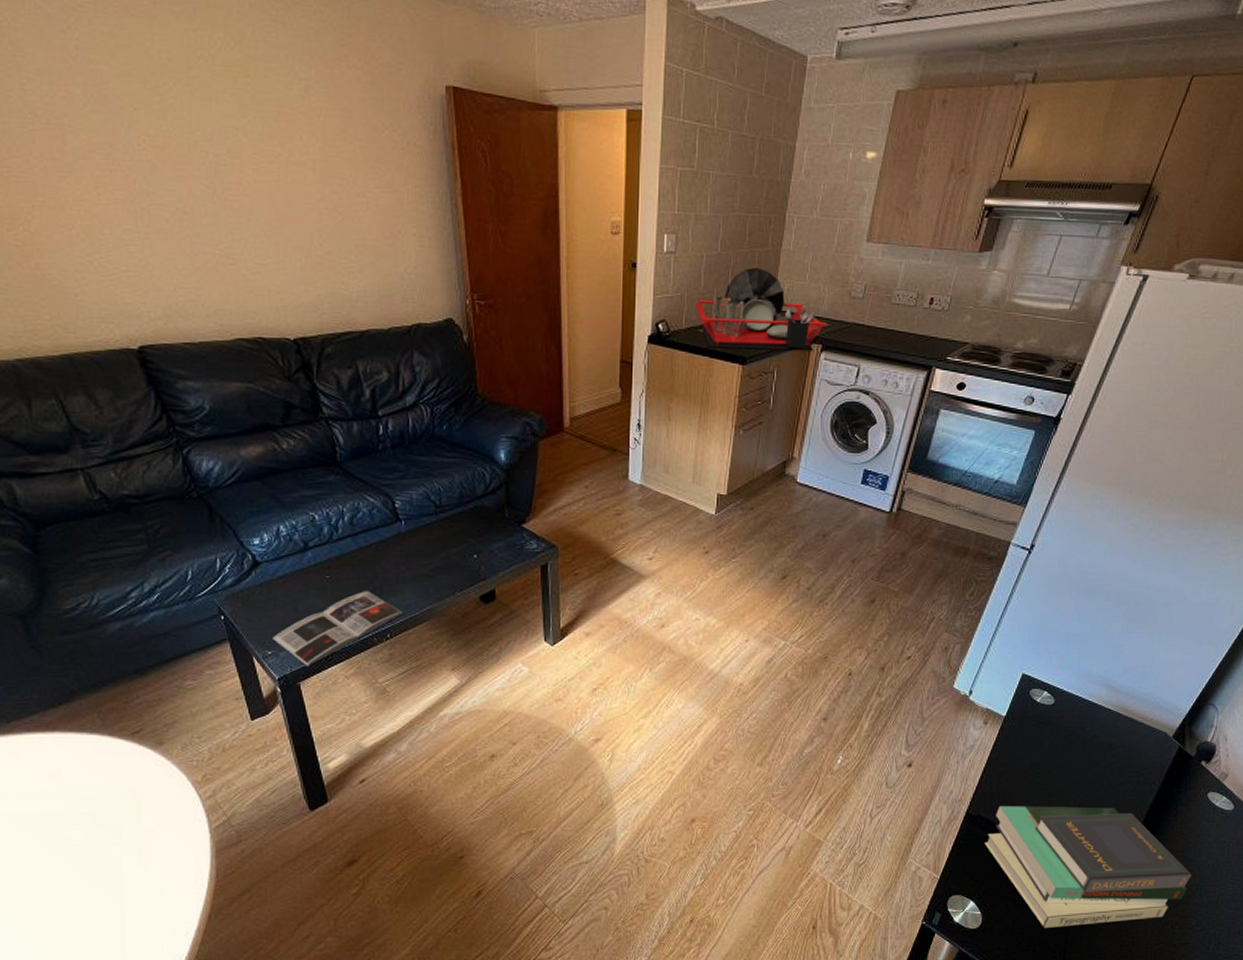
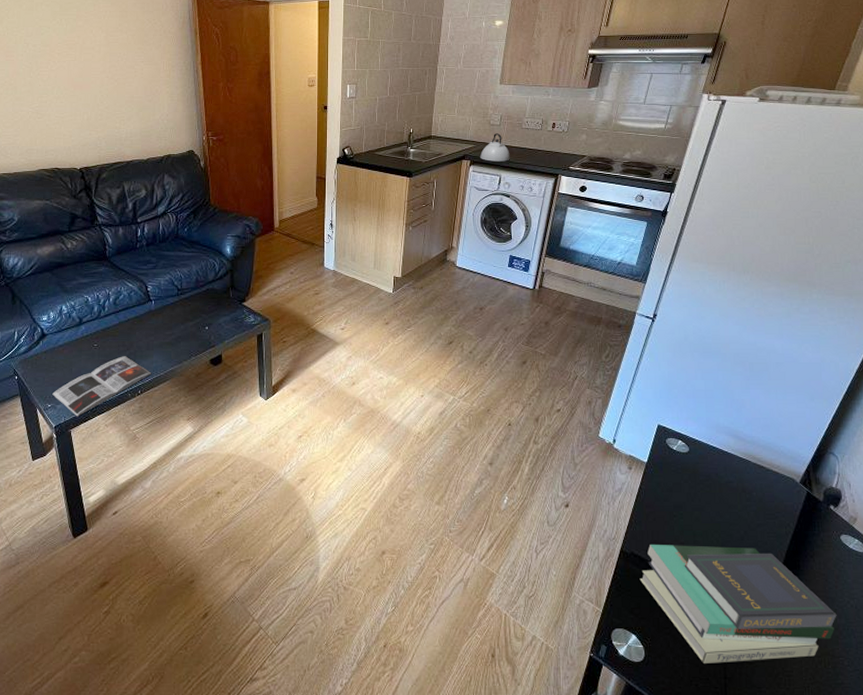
dish rack: present [695,268,826,351] -> none [372,106,472,166]
kettle: none [835,309,873,347] -> present [480,133,510,162]

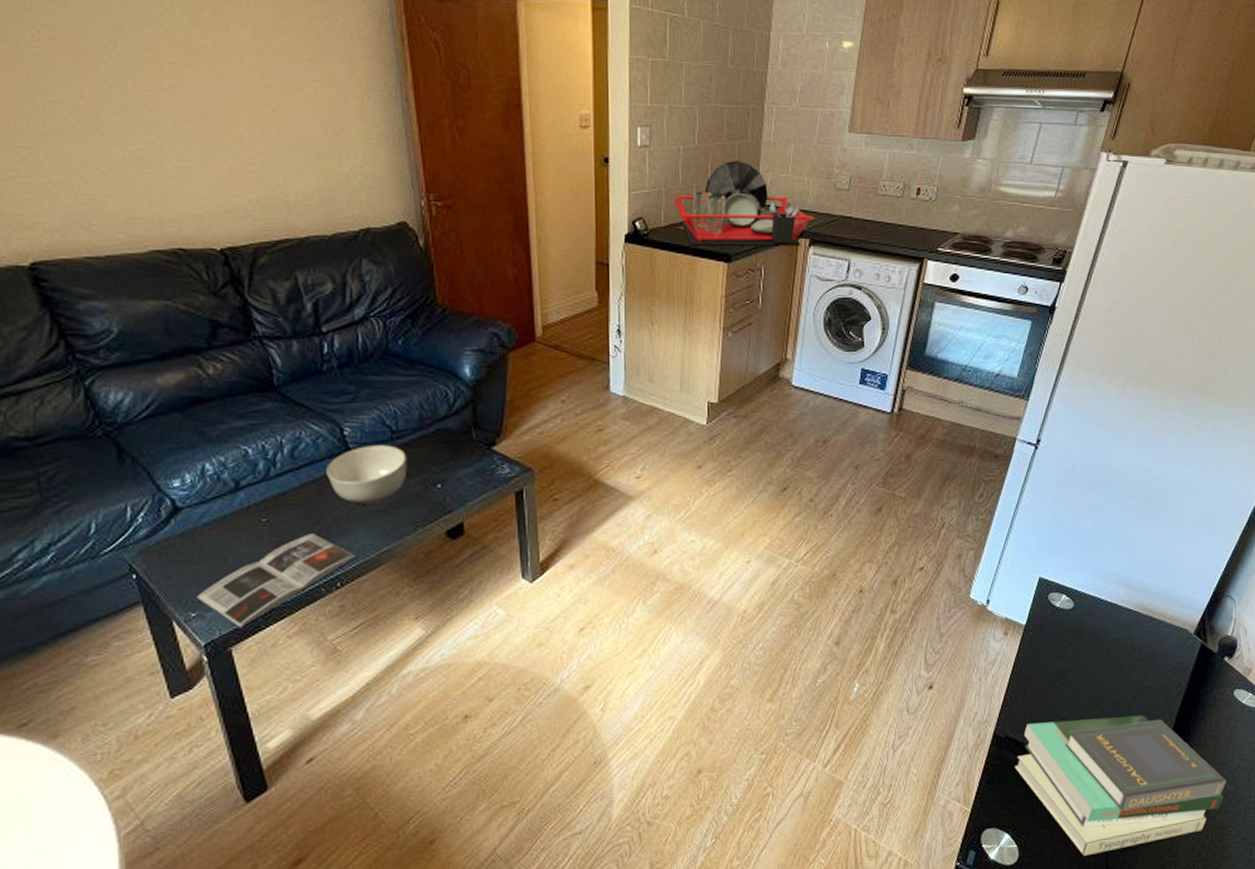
bowl: none [135,297,187,338] -> present [326,444,408,504]
dish rack: none [372,106,472,166] -> present [674,161,813,246]
kettle: present [480,133,510,162] -> none [823,201,862,241]

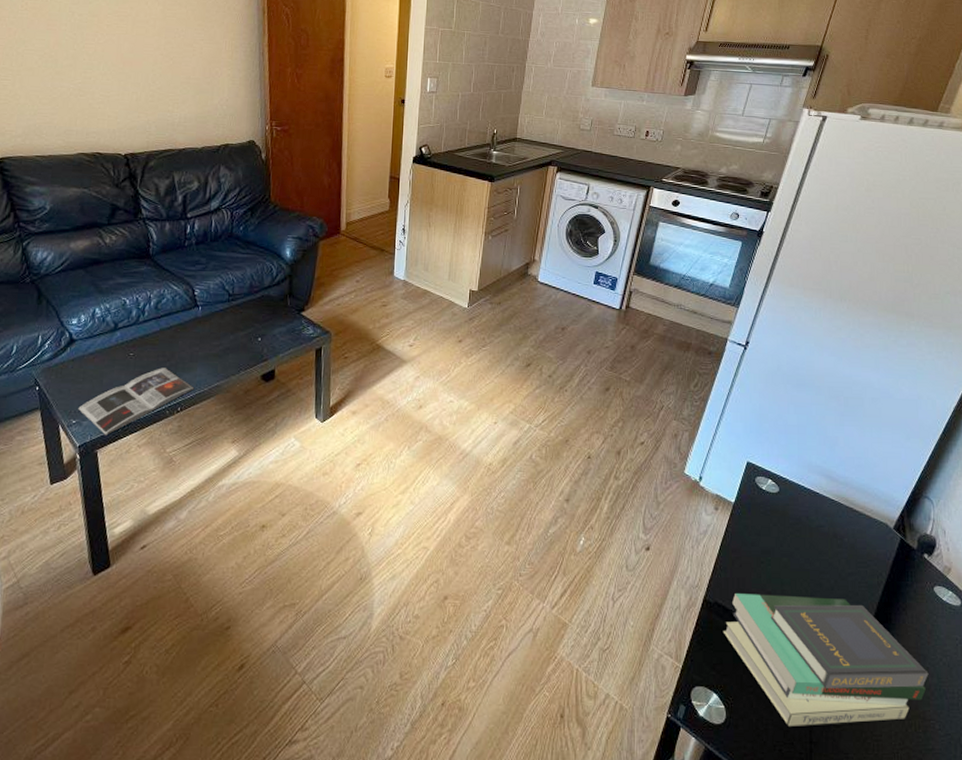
bowl: present [326,444,408,504] -> none [179,303,239,349]
dish rack: present [674,161,813,246] -> none [452,105,560,172]

